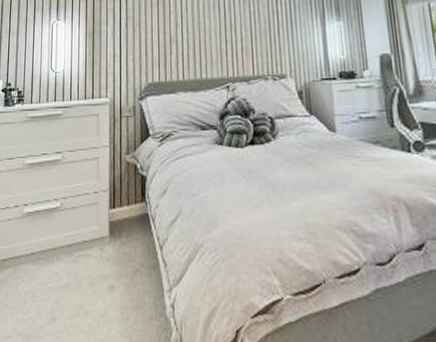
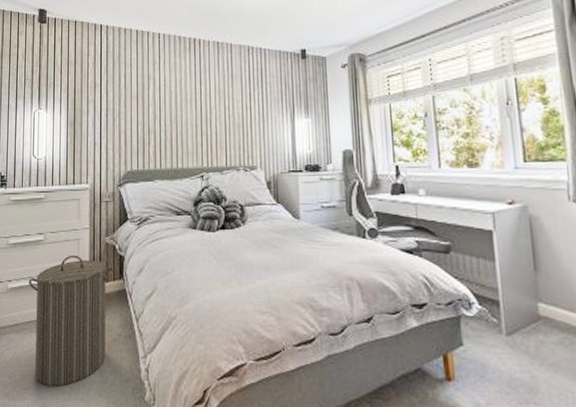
laundry hamper: none [46,175,135,325] -> present [29,255,113,386]

